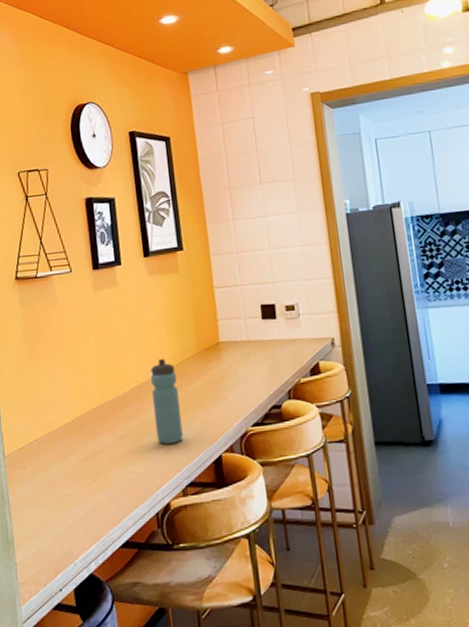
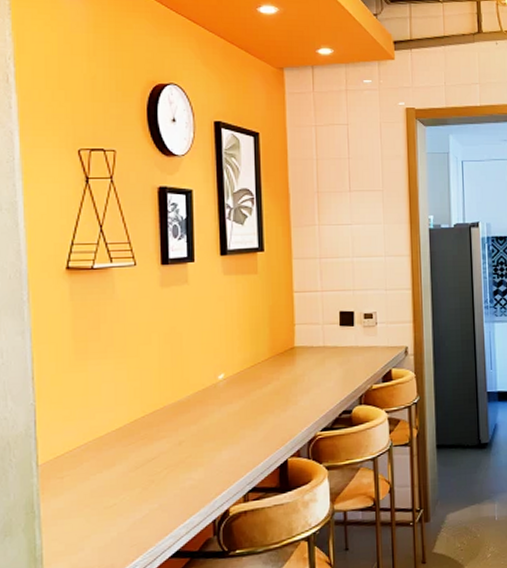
water bottle: present [150,358,183,444] -> none [217,361,249,450]

